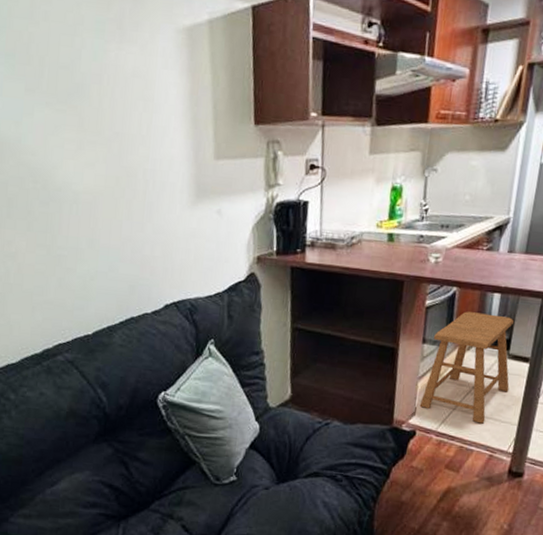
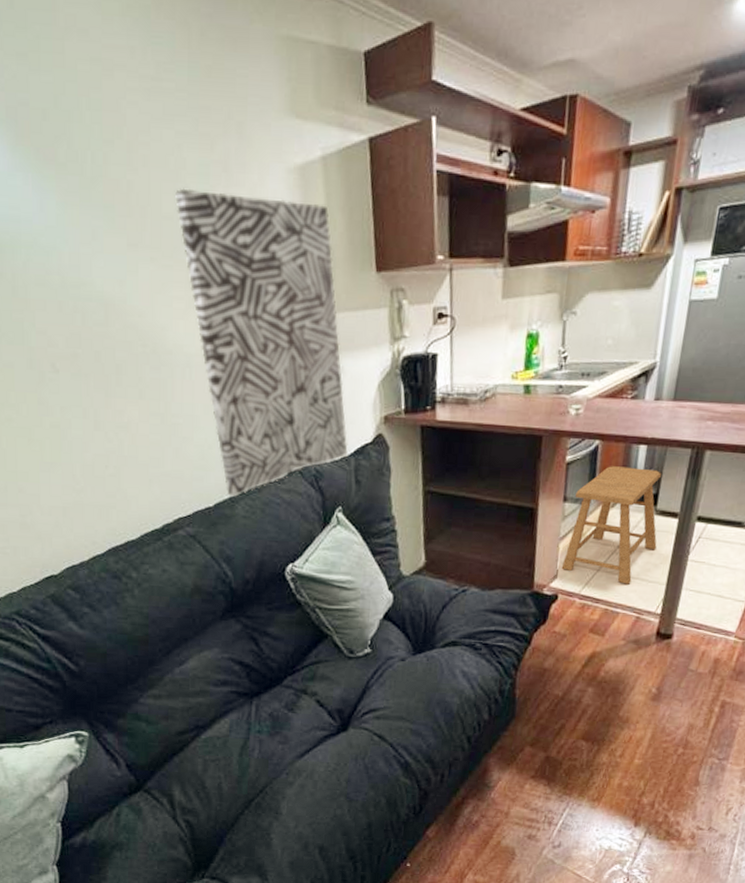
wall art: none [72,41,222,326] -> present [175,188,348,497]

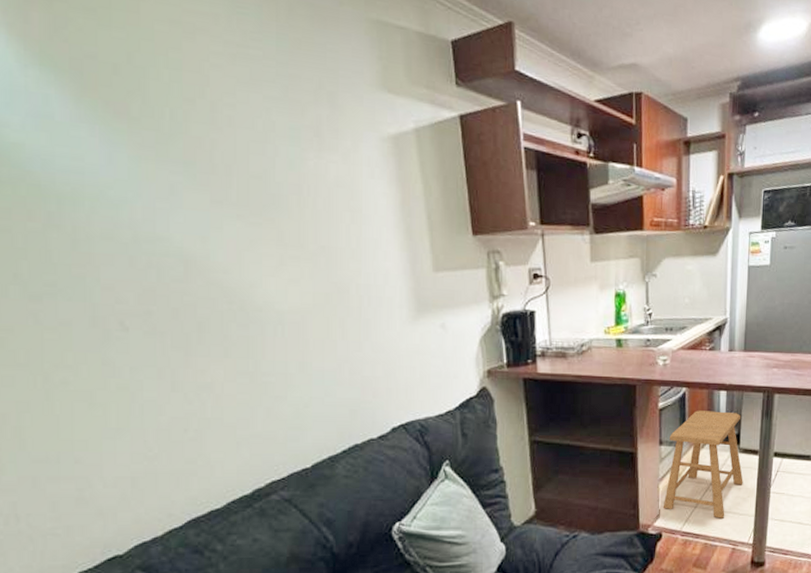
wall art: present [175,188,348,497] -> none [264,149,453,456]

